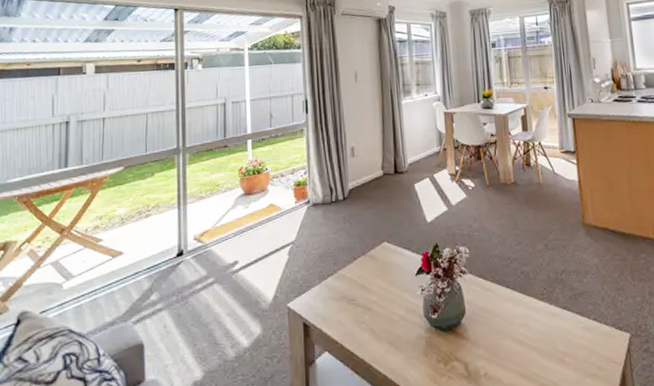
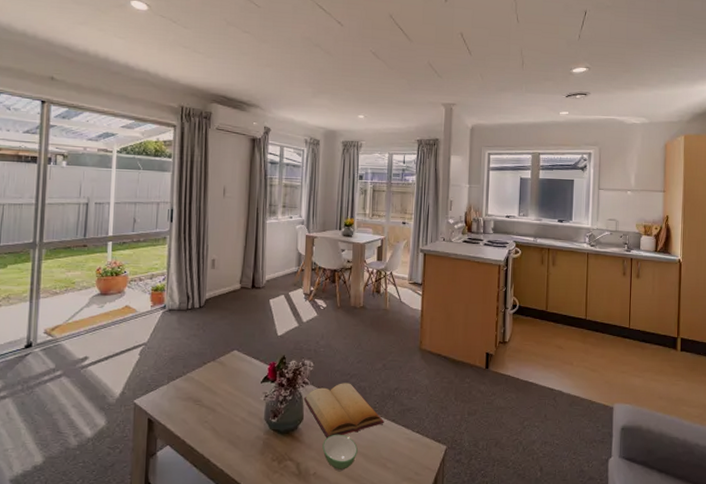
bible: none [463,268,555,333] -> present [303,383,384,439]
bowl: none [490,327,530,371] -> present [322,434,358,472]

